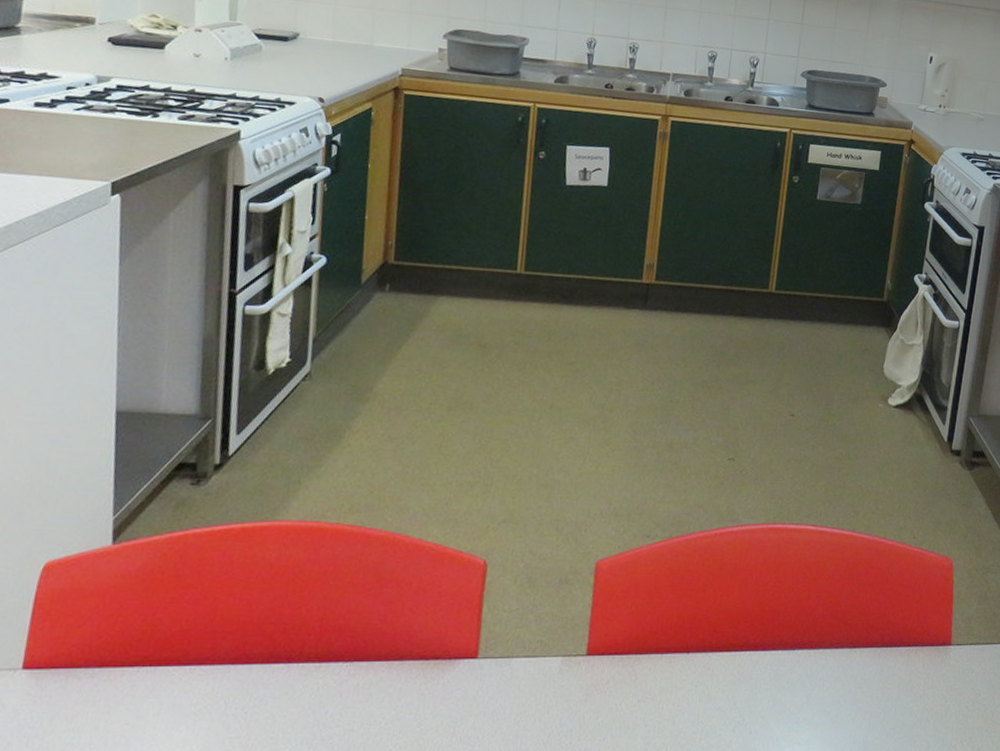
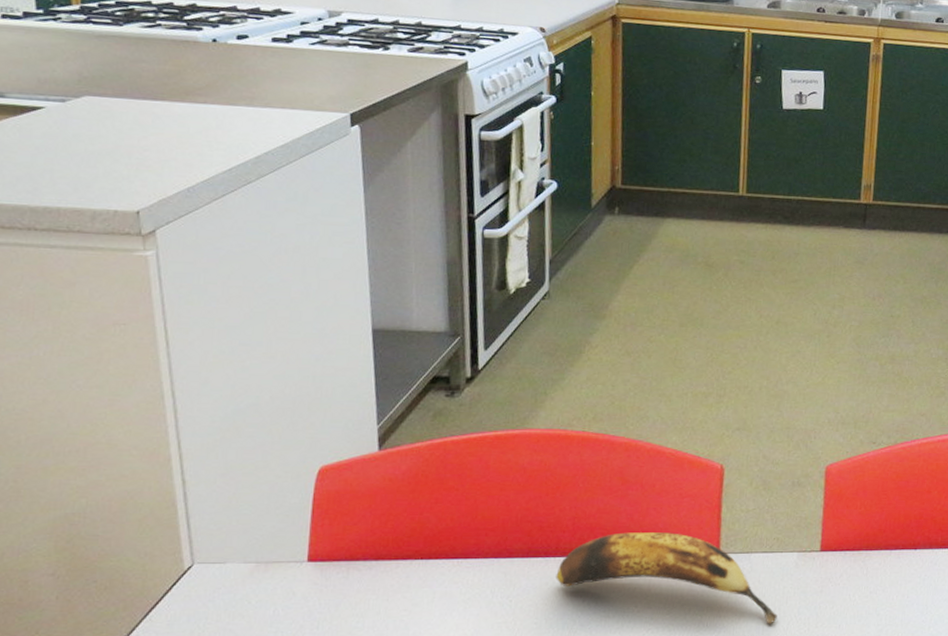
banana: none [297,635,538,737] -> present [556,532,777,624]

